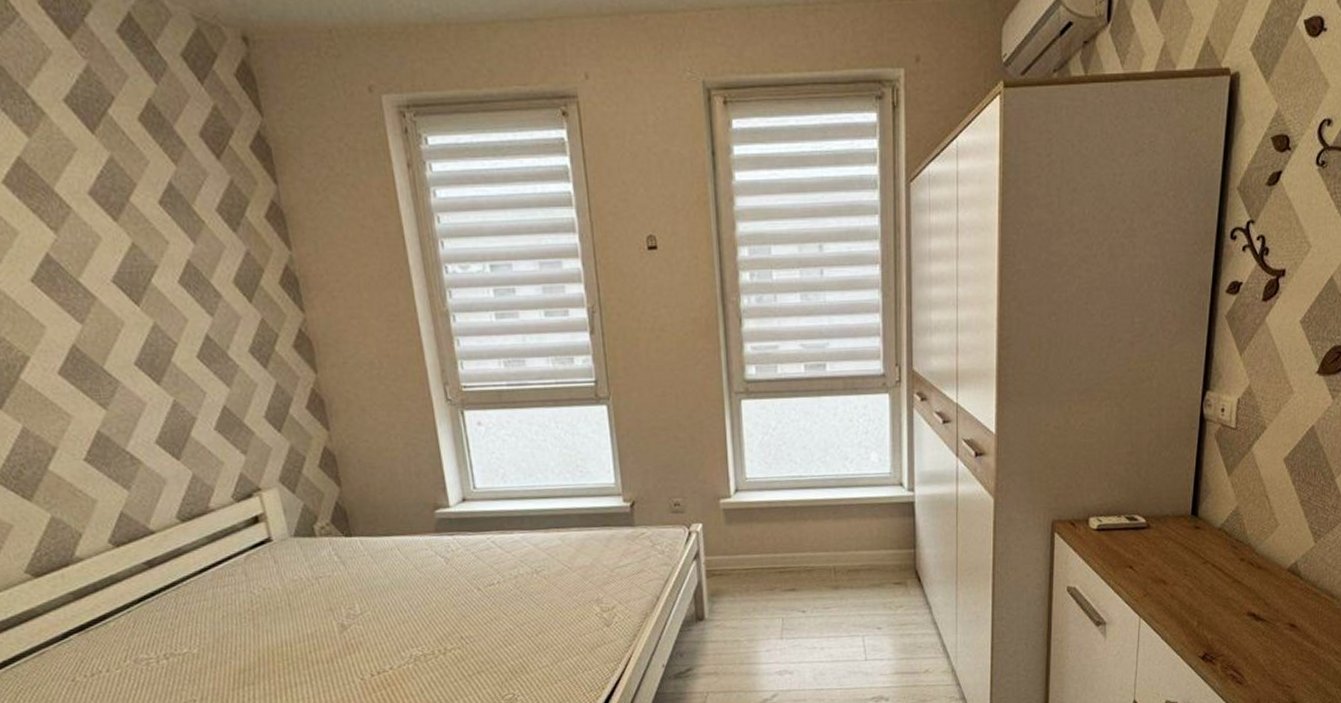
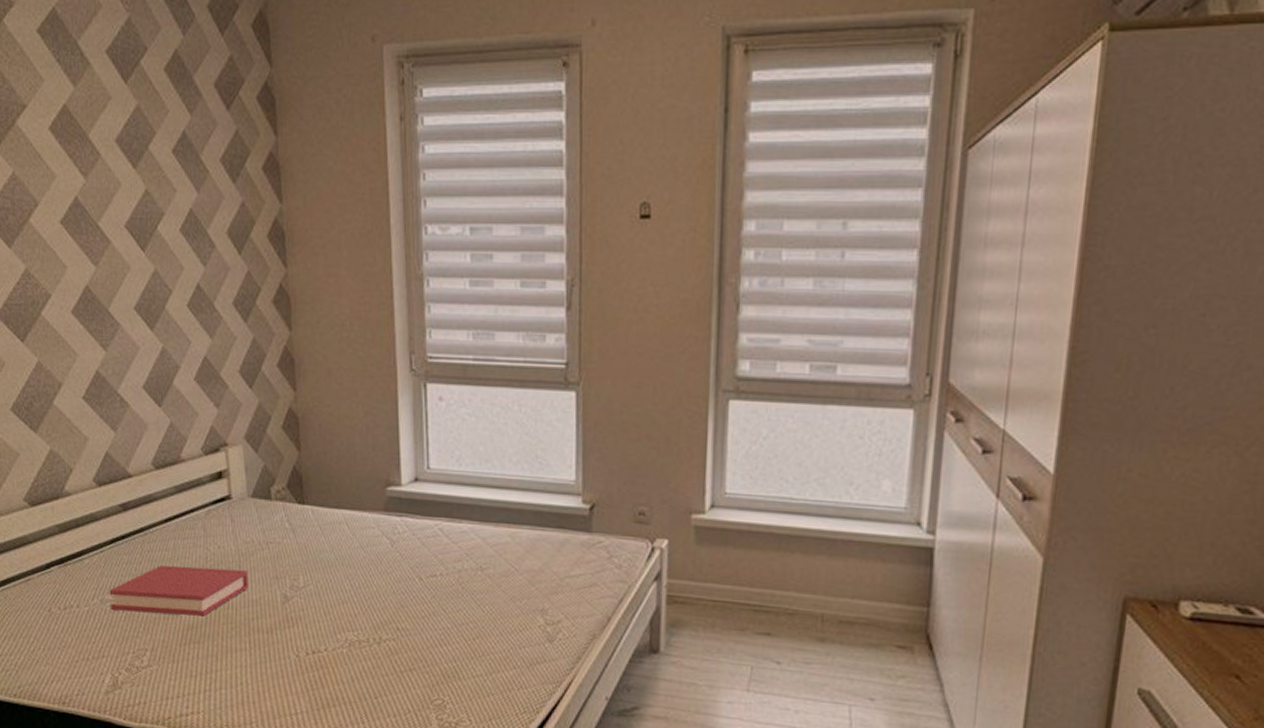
hardback book: none [143,608,302,668] -> present [109,565,249,617]

